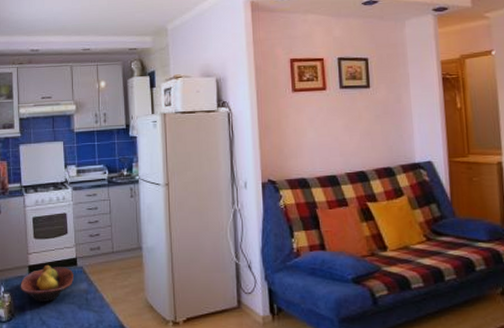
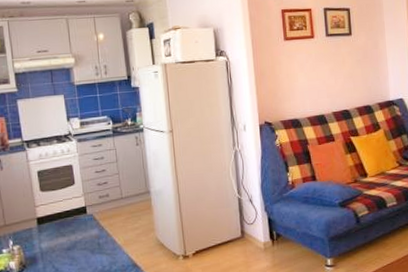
fruit bowl: present [20,264,74,302] -> none [29,215,84,251]

